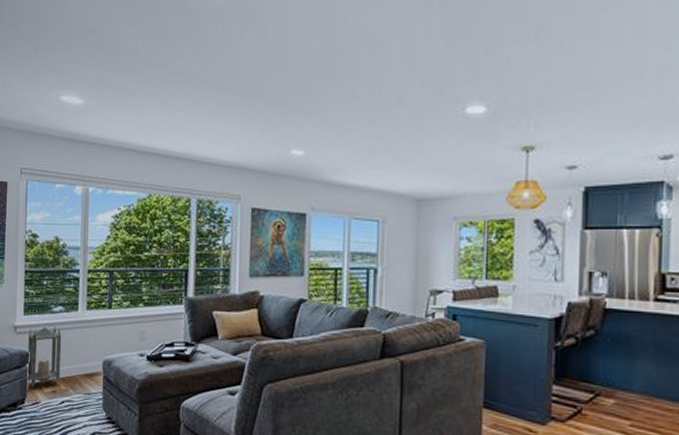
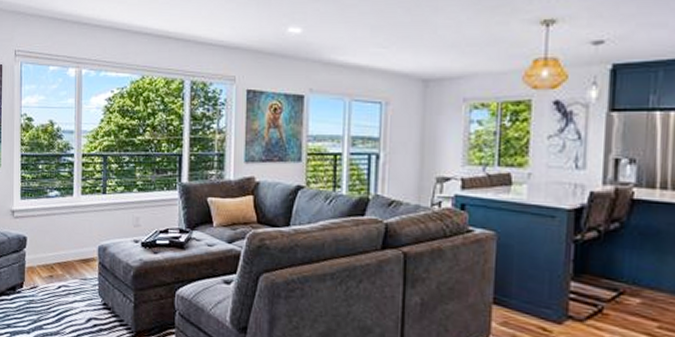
lantern: present [27,326,62,388] -> none [25,211,58,272]

